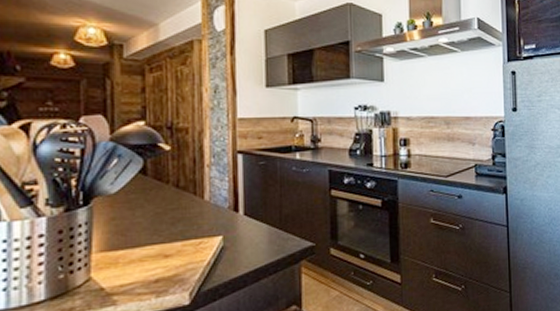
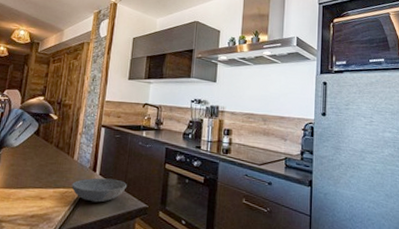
bowl: none [207,217,283,250] -> present [71,178,127,203]

